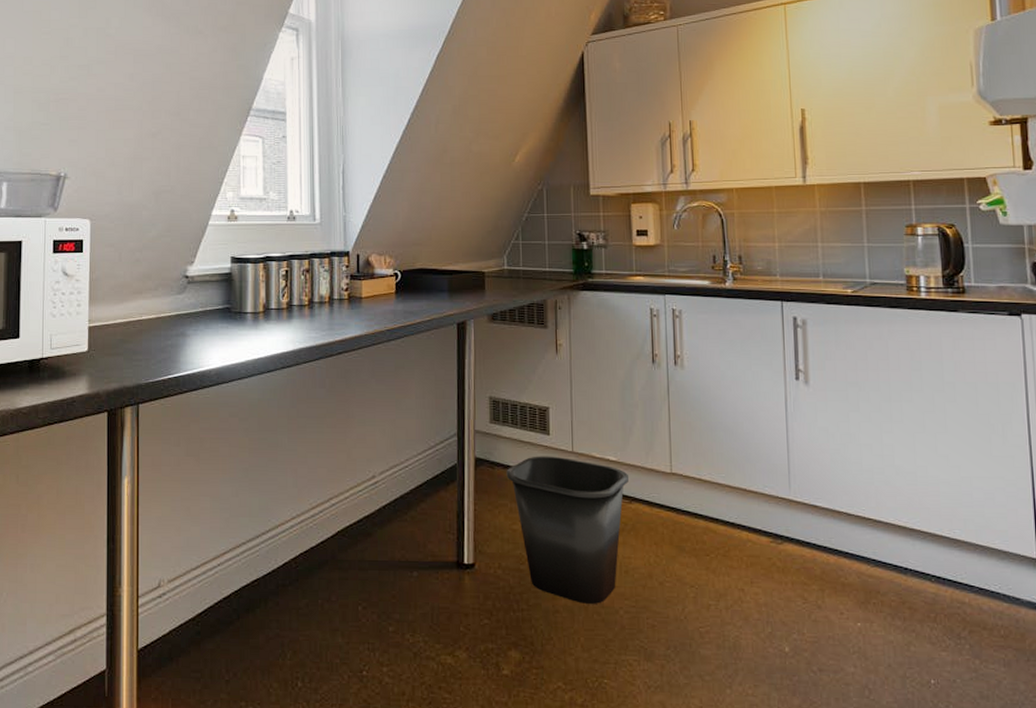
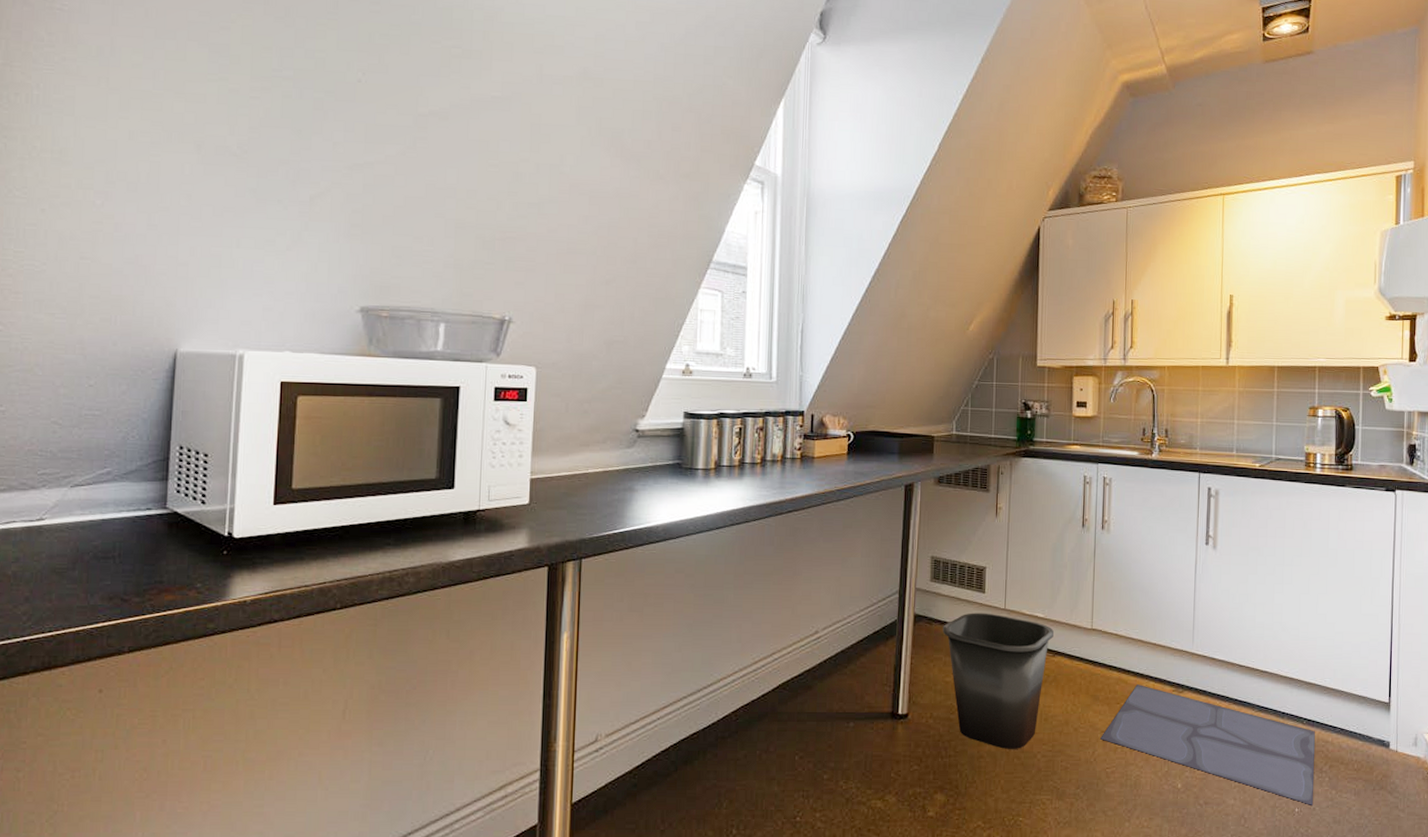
floor mat: none [690,535,952,677] -> present [1100,684,1315,805]

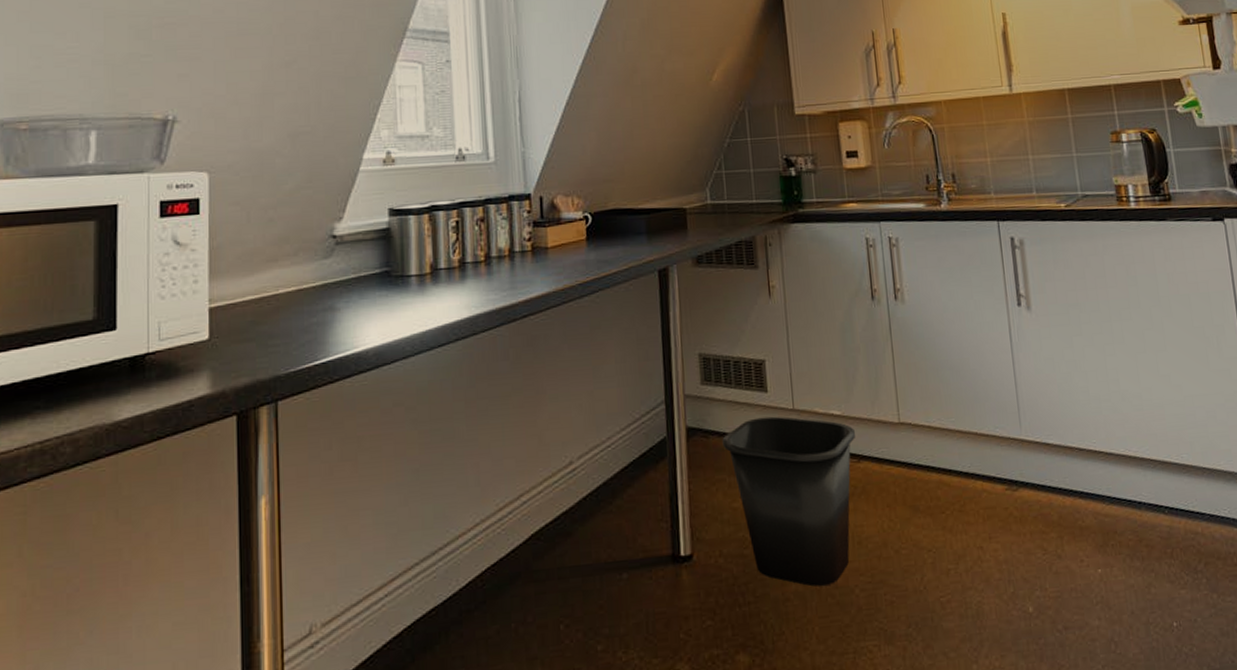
floor mat: present [1100,684,1315,805] -> none [928,486,1193,617]

